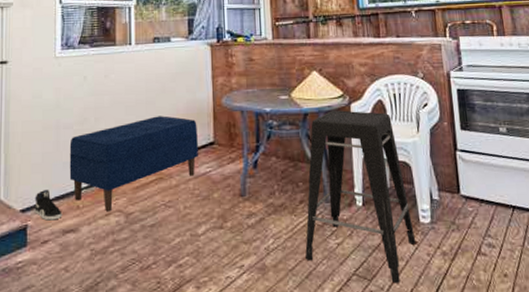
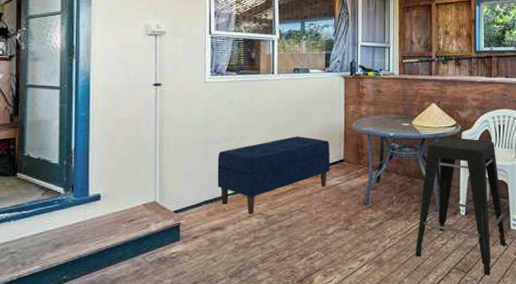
sneaker: present [34,190,63,221] -> none [186,195,211,220]

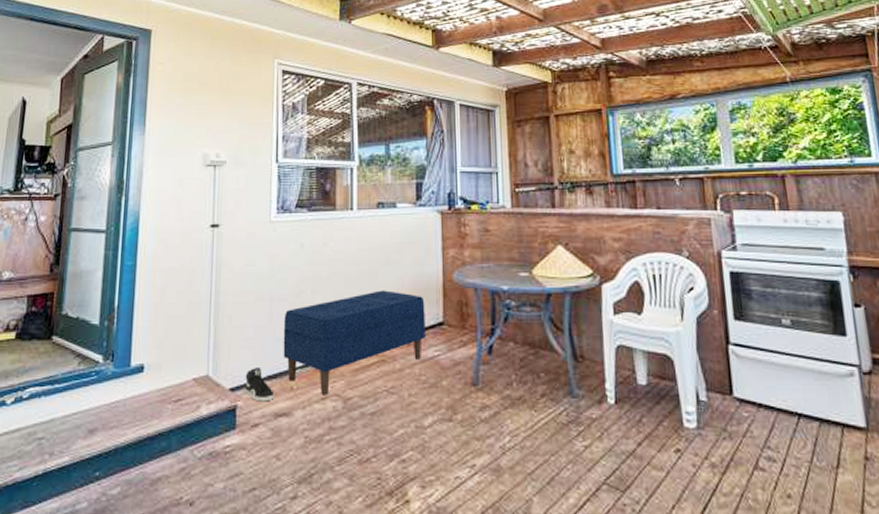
sneaker: none [186,195,211,220] -> present [245,368,275,402]
stool: present [416,137,506,276] -> none [547,291,679,498]

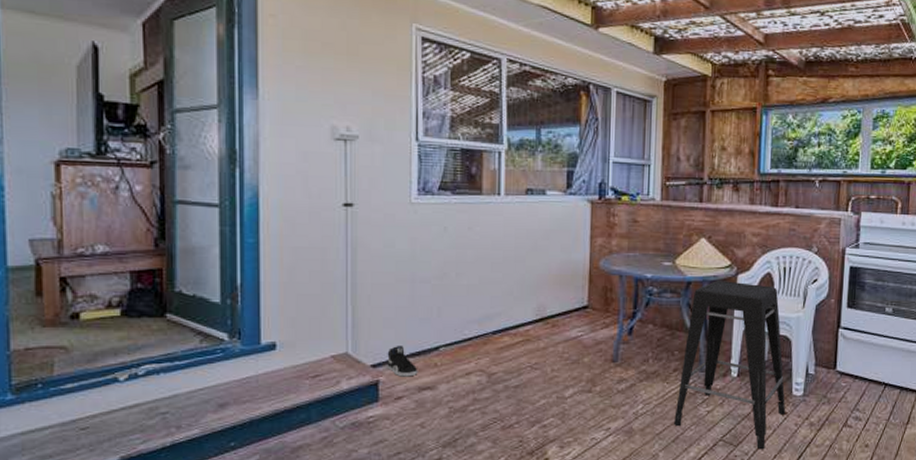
bench: present [283,290,425,396] -> none [426,275,571,371]
stool: none [547,291,679,498] -> present [674,281,786,450]

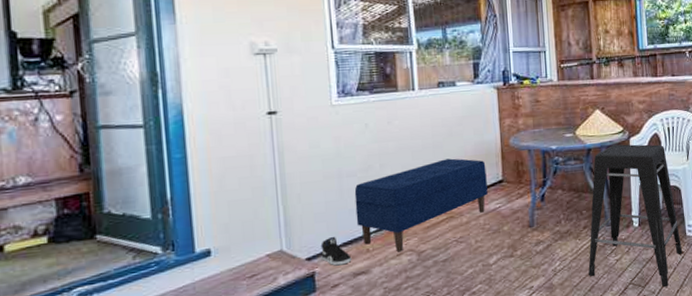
bench: none [426,275,571,371] -> present [354,158,488,252]

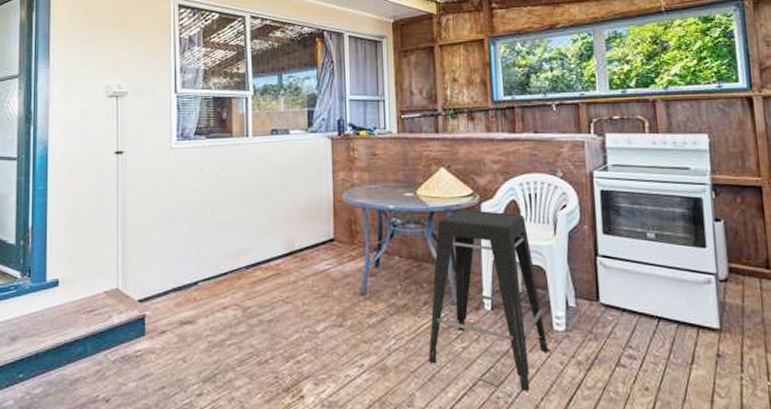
sneaker: present [320,237,352,266] -> none [152,281,180,311]
bench: present [354,158,488,252] -> none [186,210,317,305]

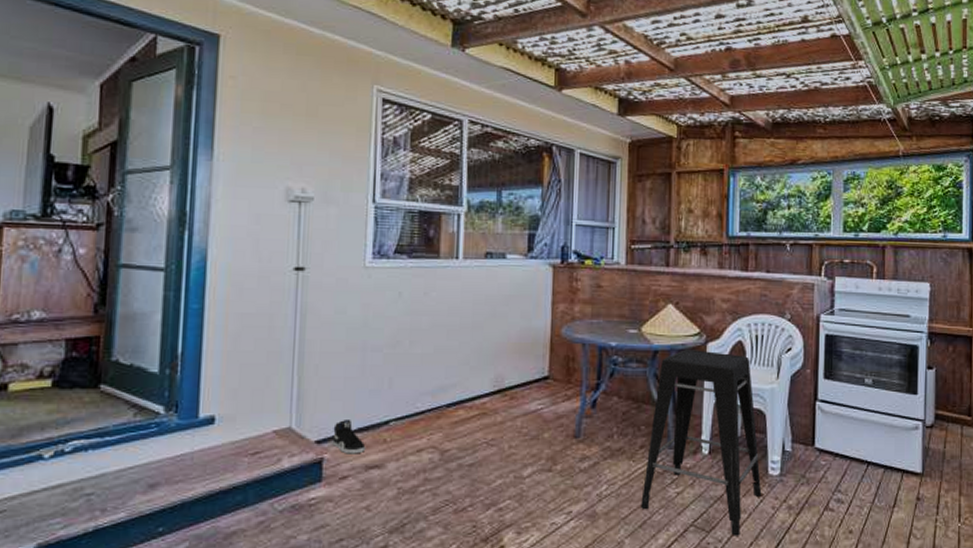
sneaker: none [152,281,180,311] -> present [332,420,366,454]

